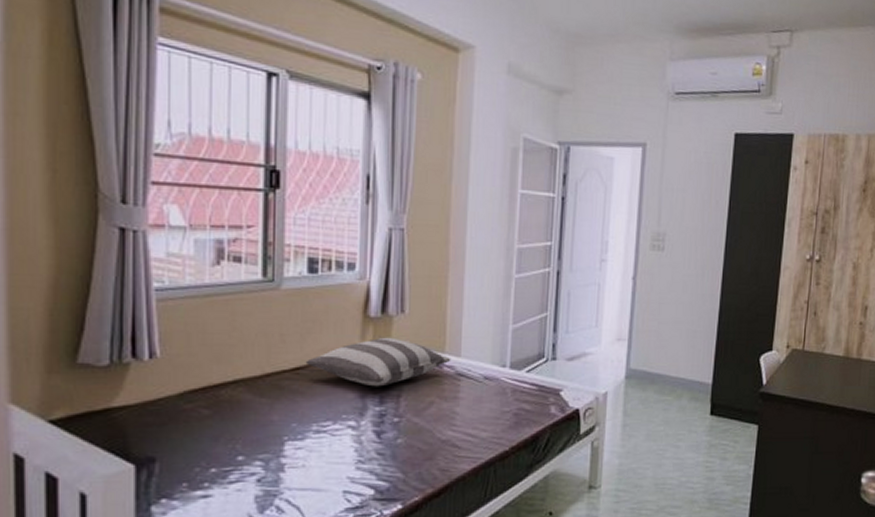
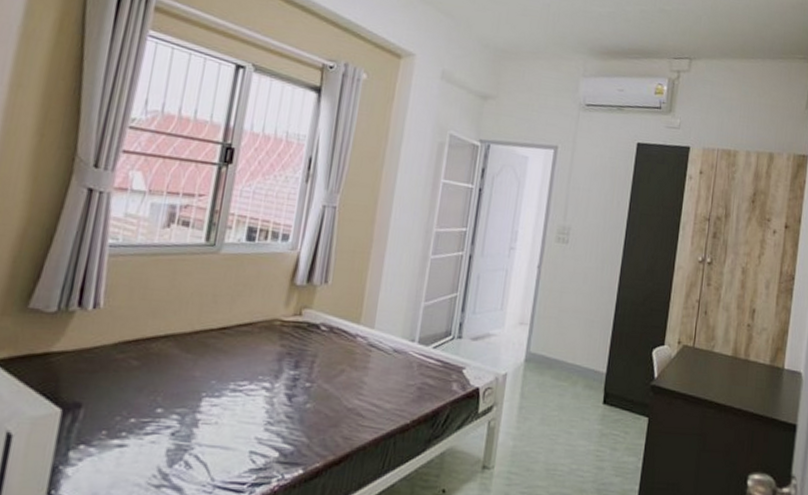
pillow: present [305,337,451,387] -> none [232,304,366,352]

